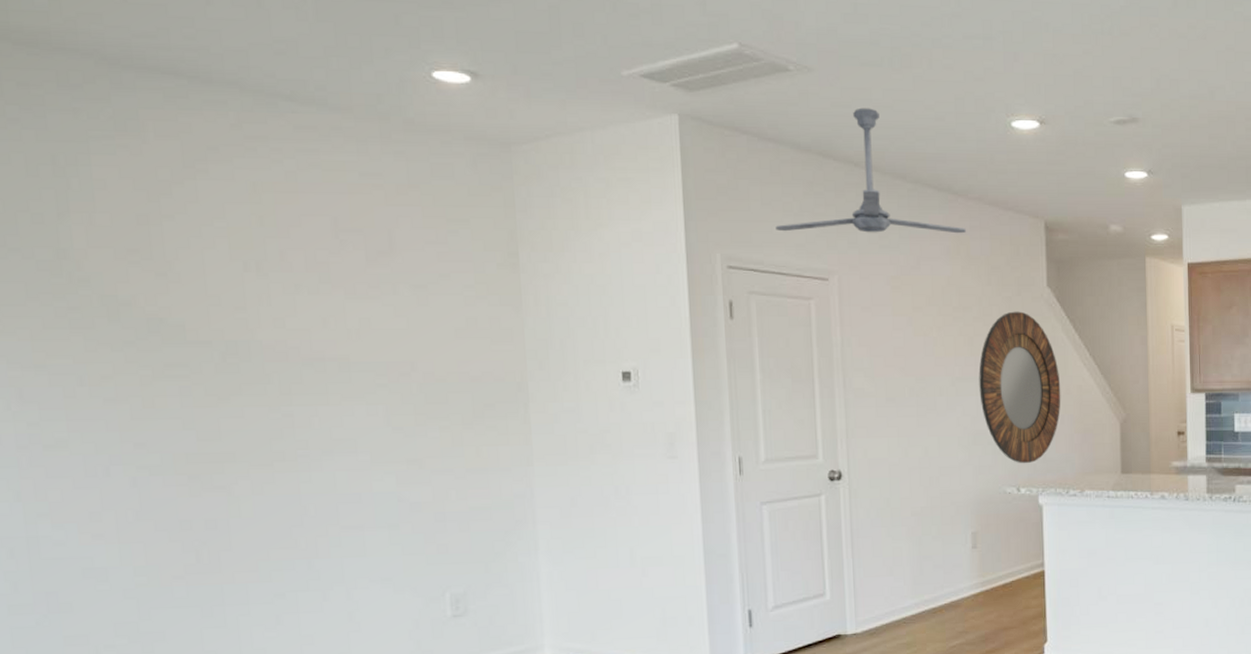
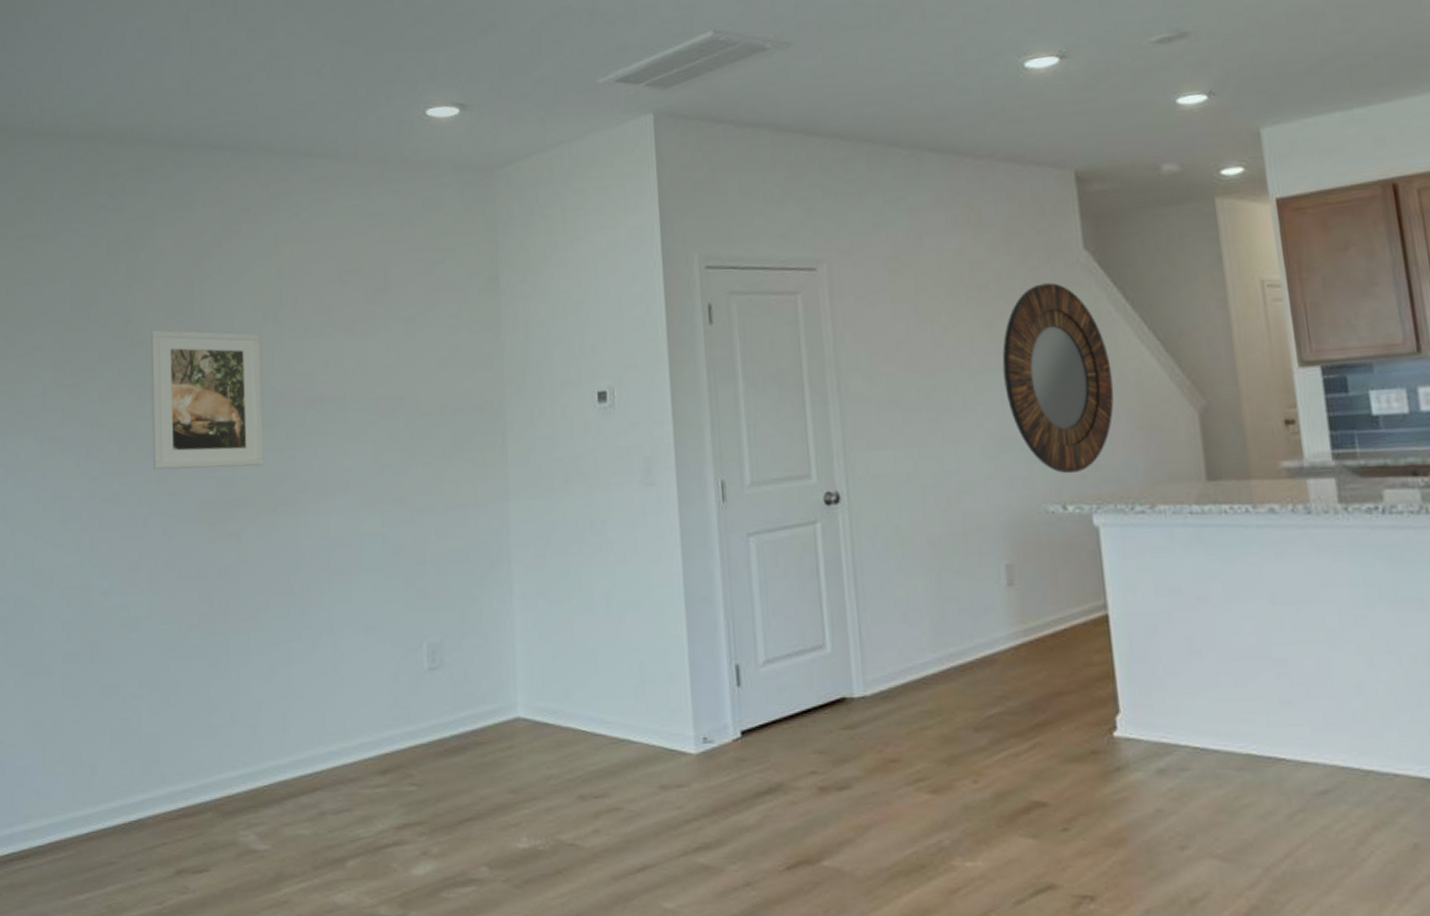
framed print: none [94,269,254,421] -> present [150,330,264,470]
ceiling fan: present [775,107,967,234] -> none [756,73,977,222]

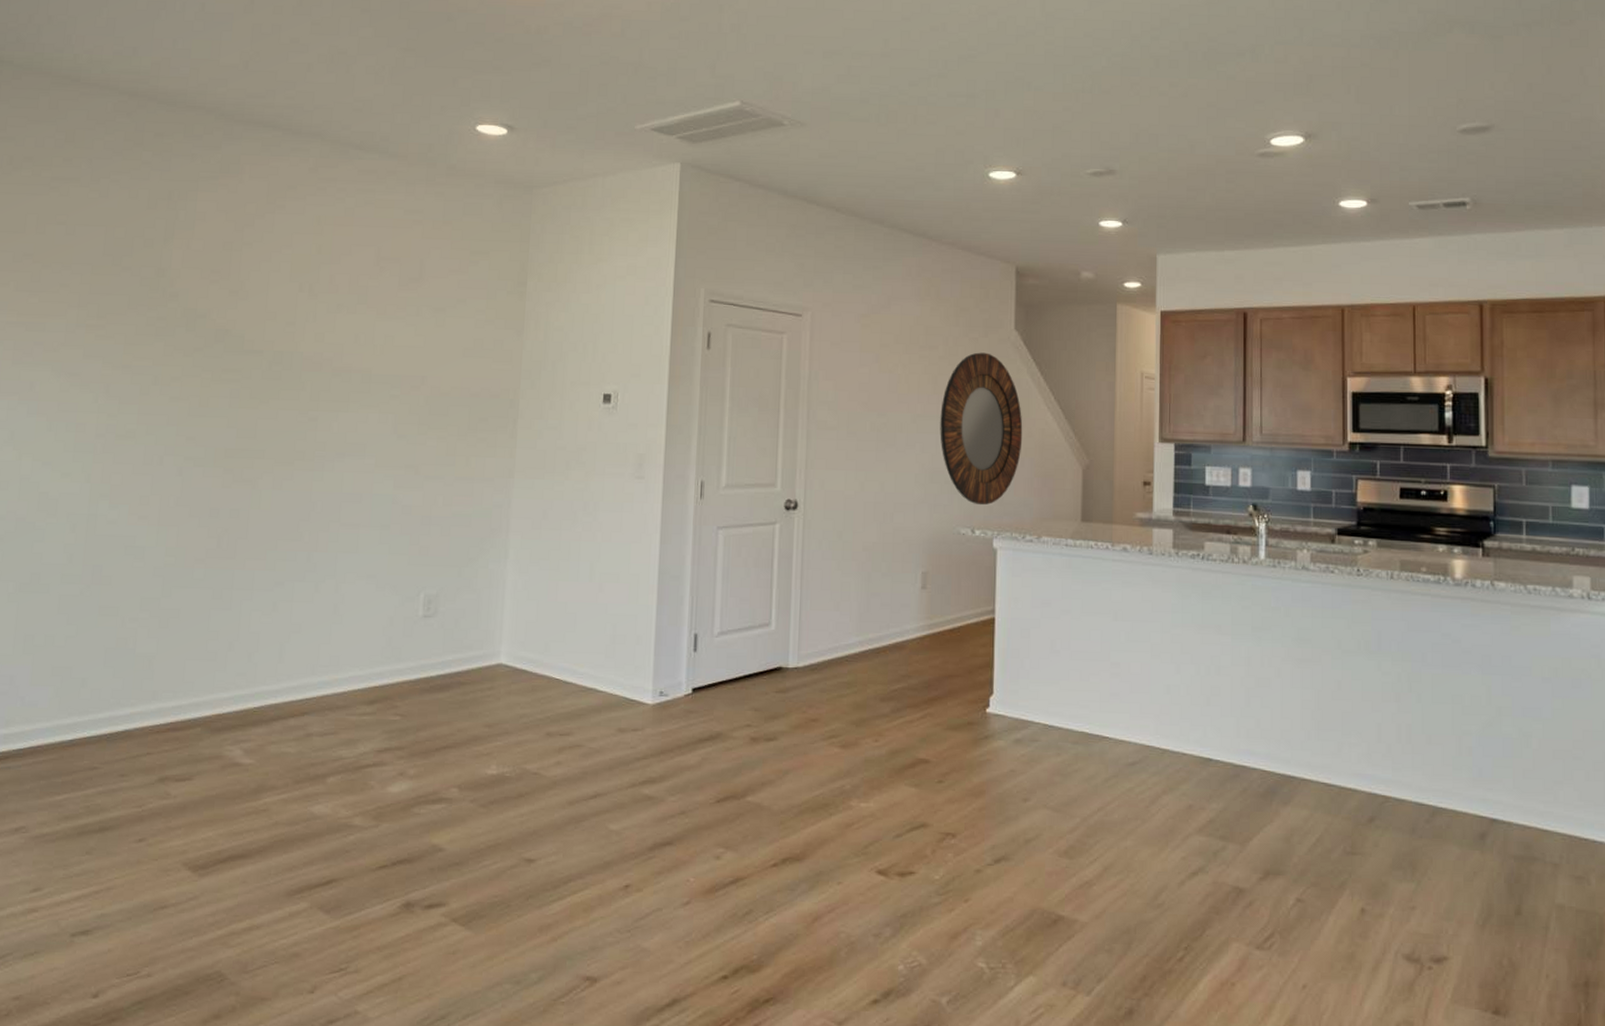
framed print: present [150,330,264,470] -> none [174,286,294,423]

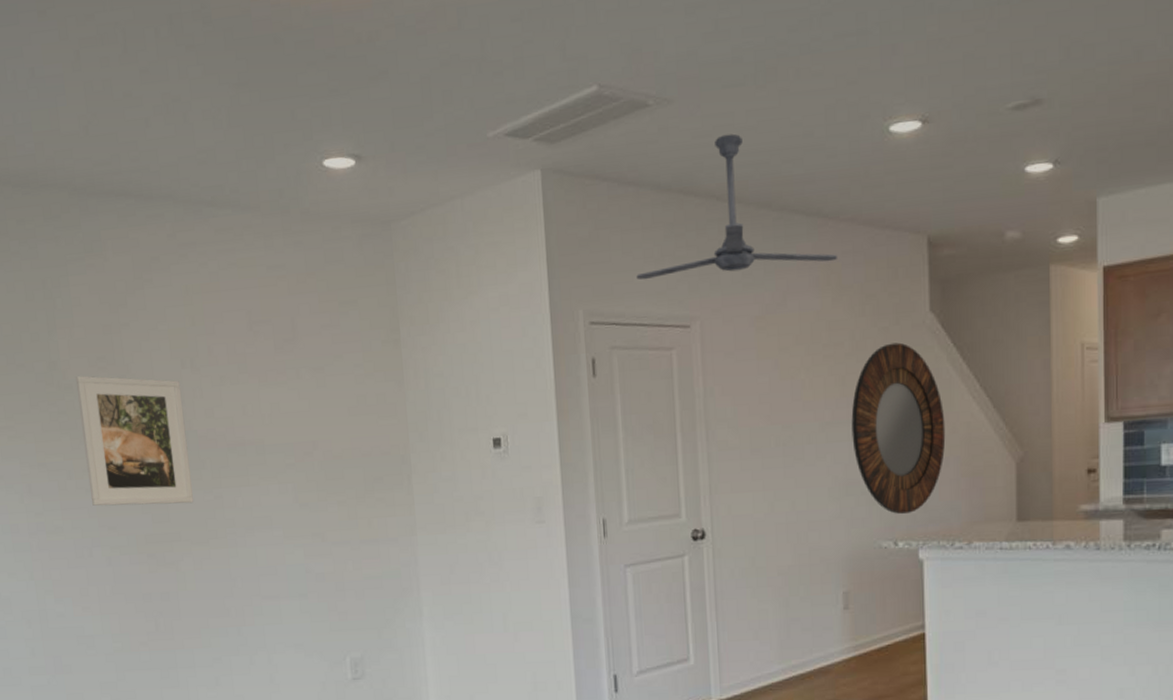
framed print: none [174,286,294,423] -> present [75,375,193,506]
ceiling fan: none [757,158,939,276] -> present [636,133,838,280]

